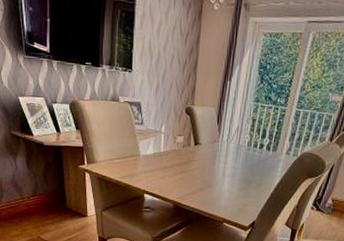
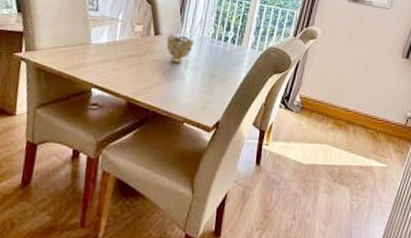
decorative bowl: none [205,143,232,171] -> present [166,34,195,63]

